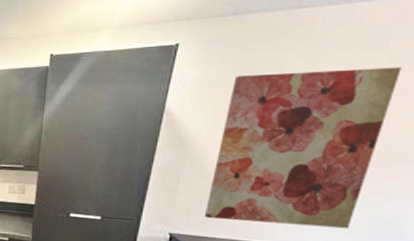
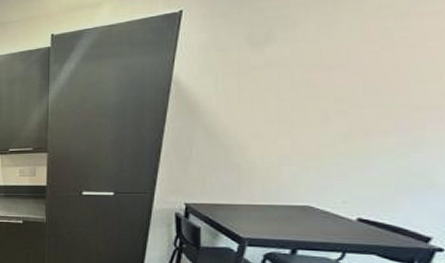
wall art: present [204,67,402,229] -> none [220,10,424,186]

